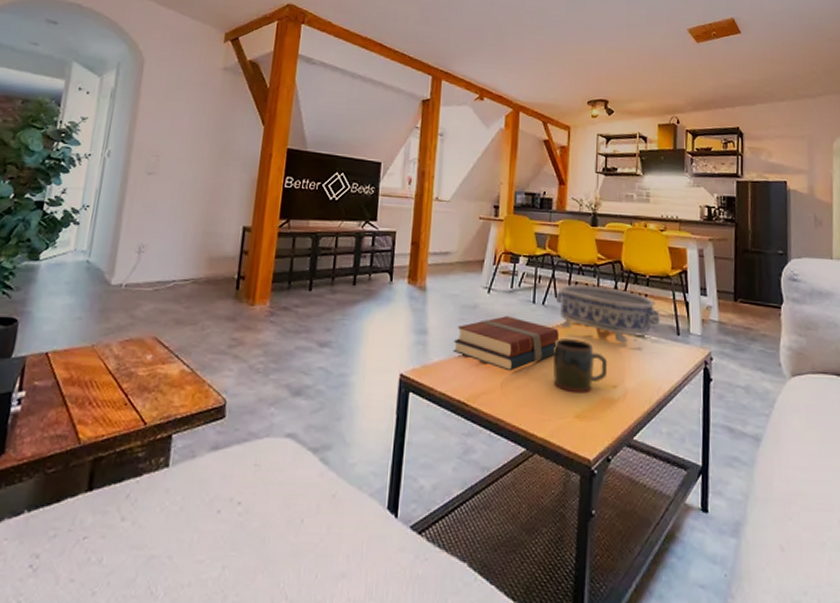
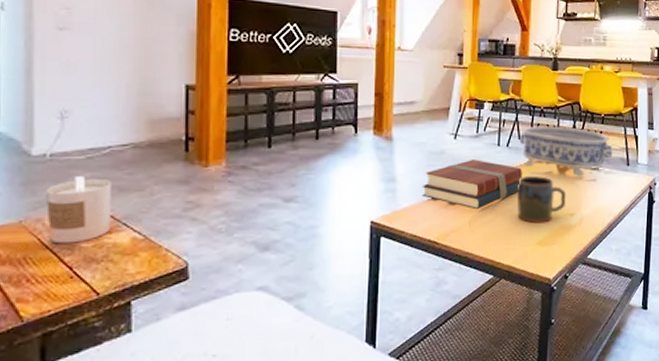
candle: none [113,307,172,371] -> present [46,176,113,244]

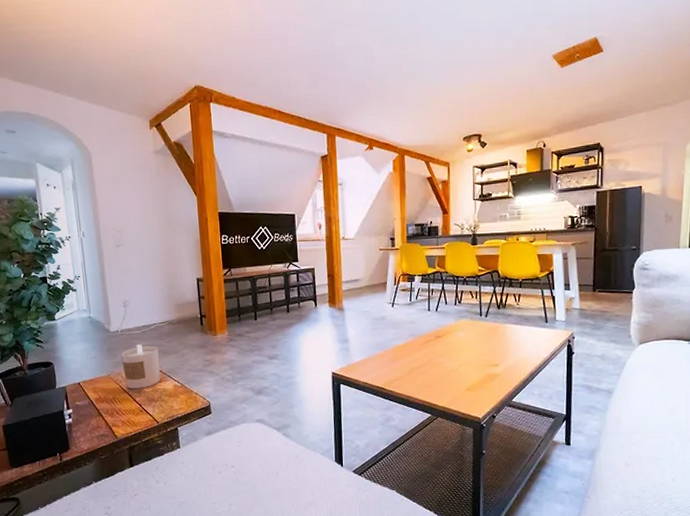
books: present [421,159,522,210] -> none [369,322,451,363]
mug: present [516,176,567,223] -> none [447,334,491,372]
decorative bowl: present [519,126,613,176] -> none [446,292,531,333]

